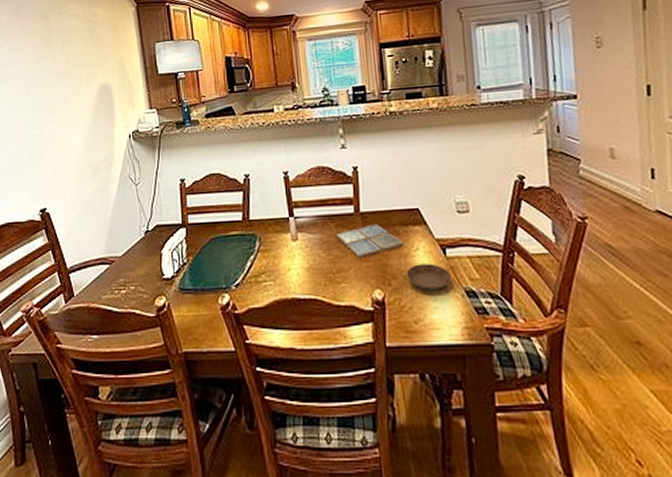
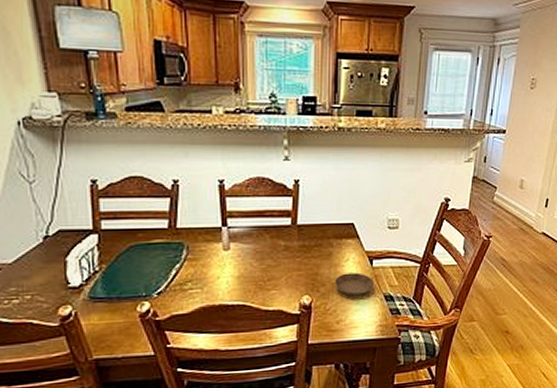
drink coaster: present [336,223,403,257] -> none [270,236,335,266]

